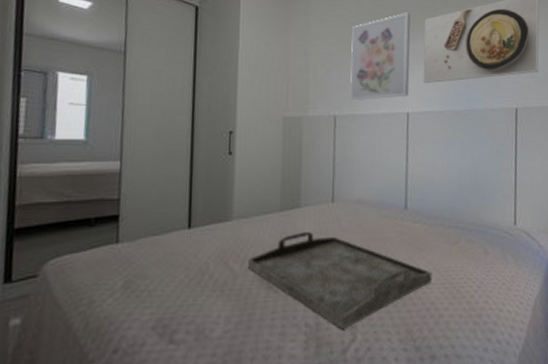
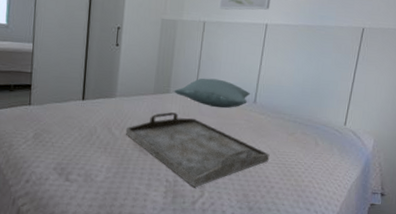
pillow: none [305,184,400,220] -> present [173,78,251,109]

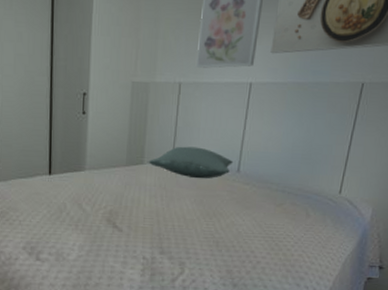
serving tray: present [125,112,270,188] -> none [97,185,255,265]

